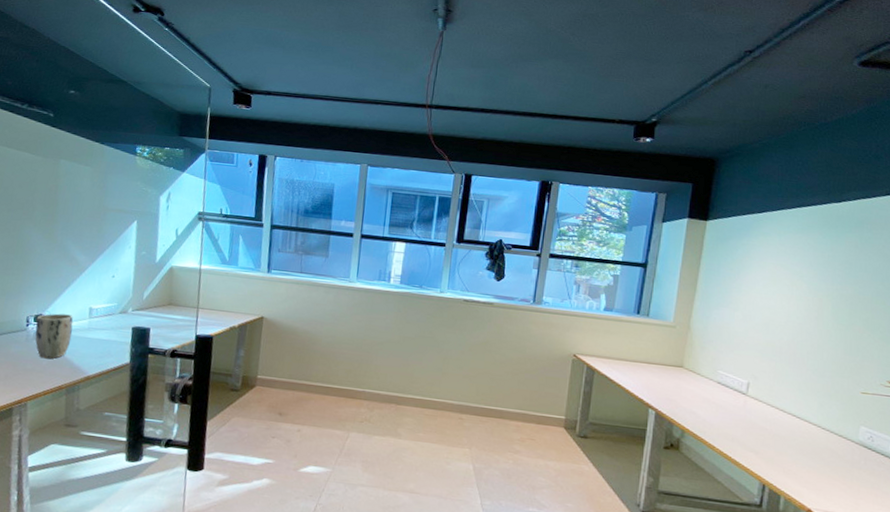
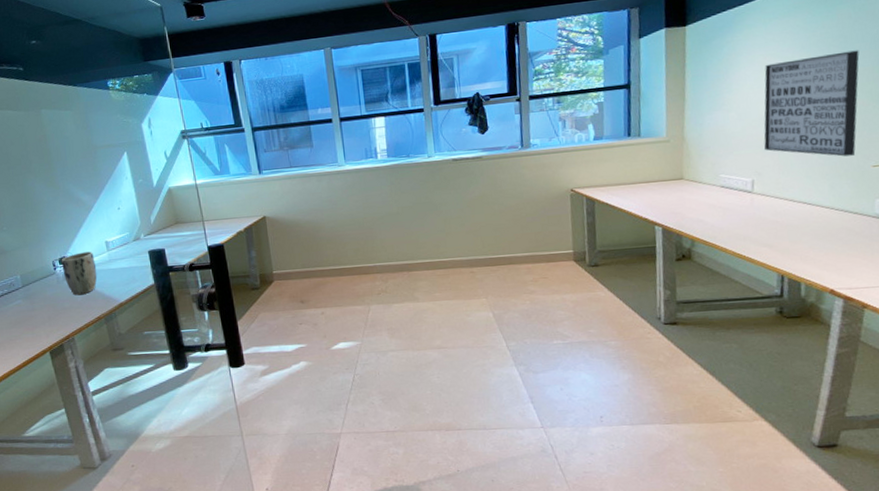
wall art: none [764,273,861,379] -> present [763,50,860,157]

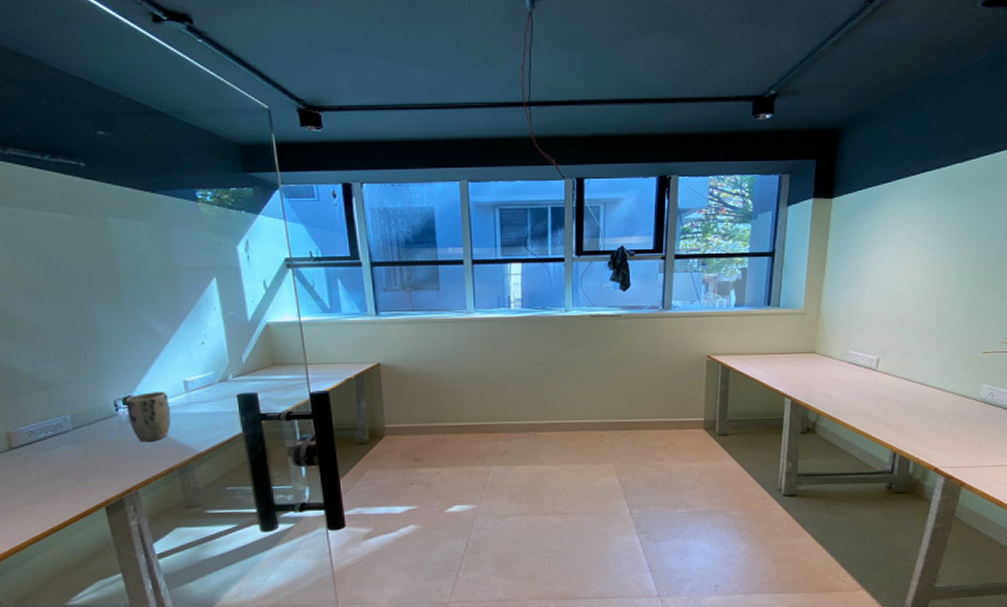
wall art: present [763,50,860,157] -> none [892,239,983,341]

